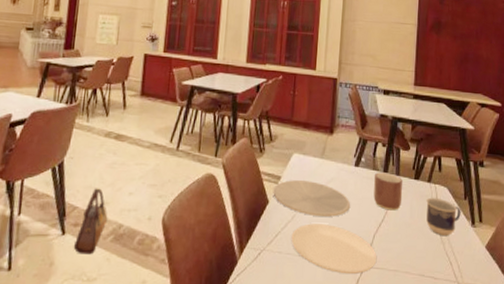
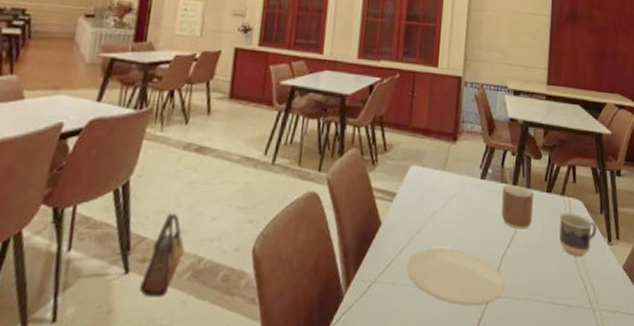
plate: present [273,180,350,217] -> none [386,197,475,239]

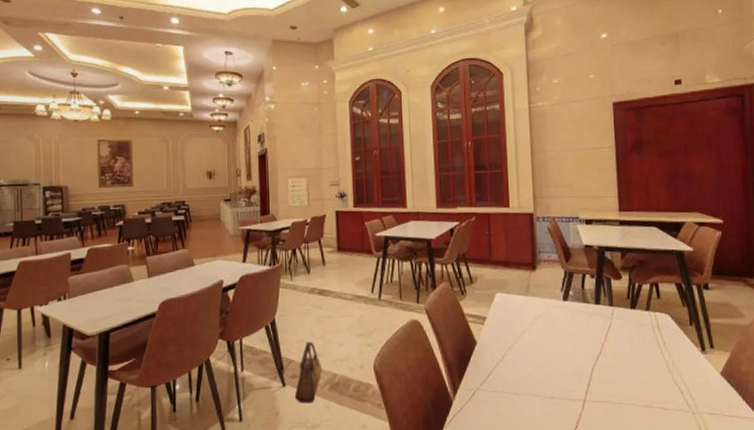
plate: present [407,248,505,305] -> none [504,361,598,408]
mug: present [501,185,535,229] -> none [585,304,620,343]
cup: present [559,212,597,257] -> none [646,326,688,366]

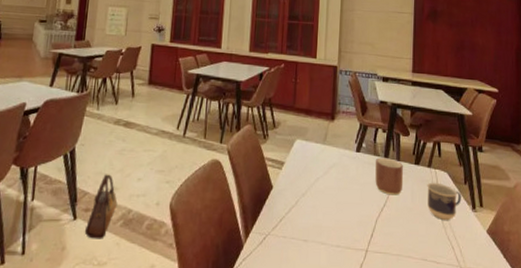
mug: none [585,304,620,343] -> present [375,157,404,196]
cup: none [646,326,688,366] -> present [427,182,462,221]

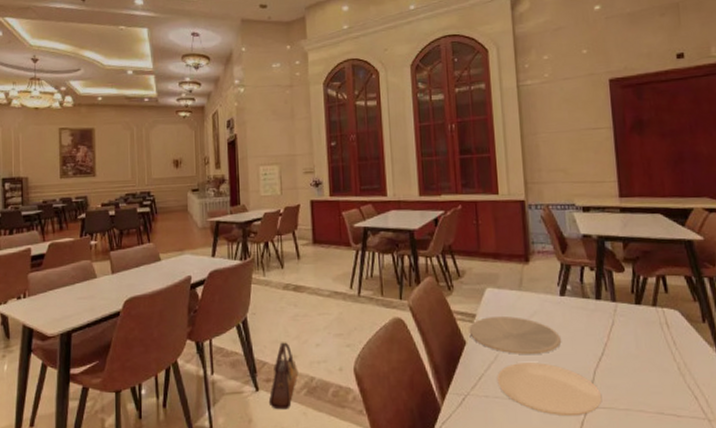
plate: none [277,165,352,202] -> present [469,316,561,354]
plate: none [295,208,380,258] -> present [497,362,602,415]
mug: present [375,157,404,196] -> none [584,300,624,342]
cup: present [427,182,462,221] -> none [654,323,701,367]

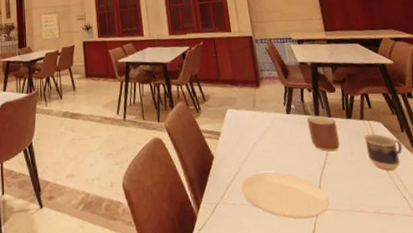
handbag: present [268,342,299,410] -> none [51,163,76,225]
plate: present [469,316,561,354] -> none [215,133,291,166]
mug: none [584,300,624,342] -> present [306,116,340,152]
cup: none [654,323,701,367] -> present [363,133,403,171]

